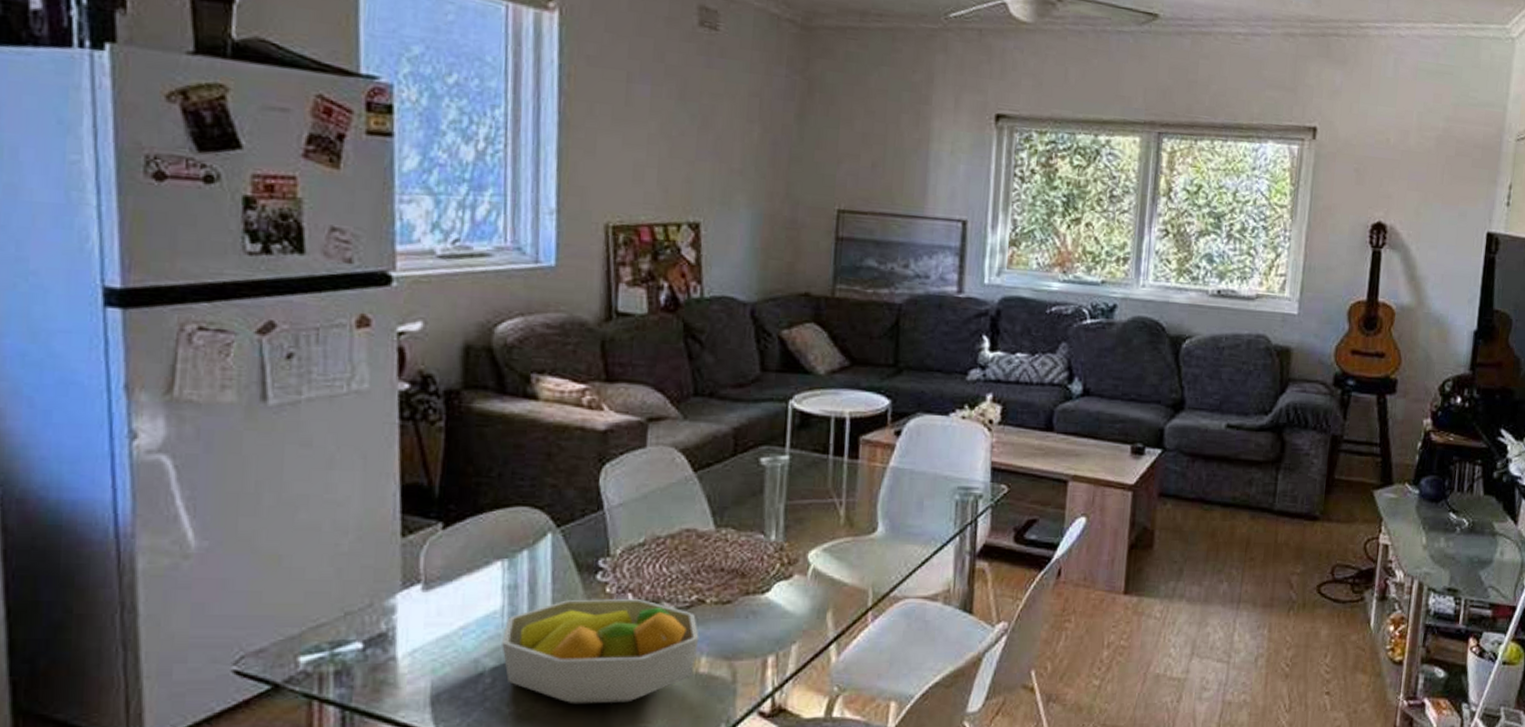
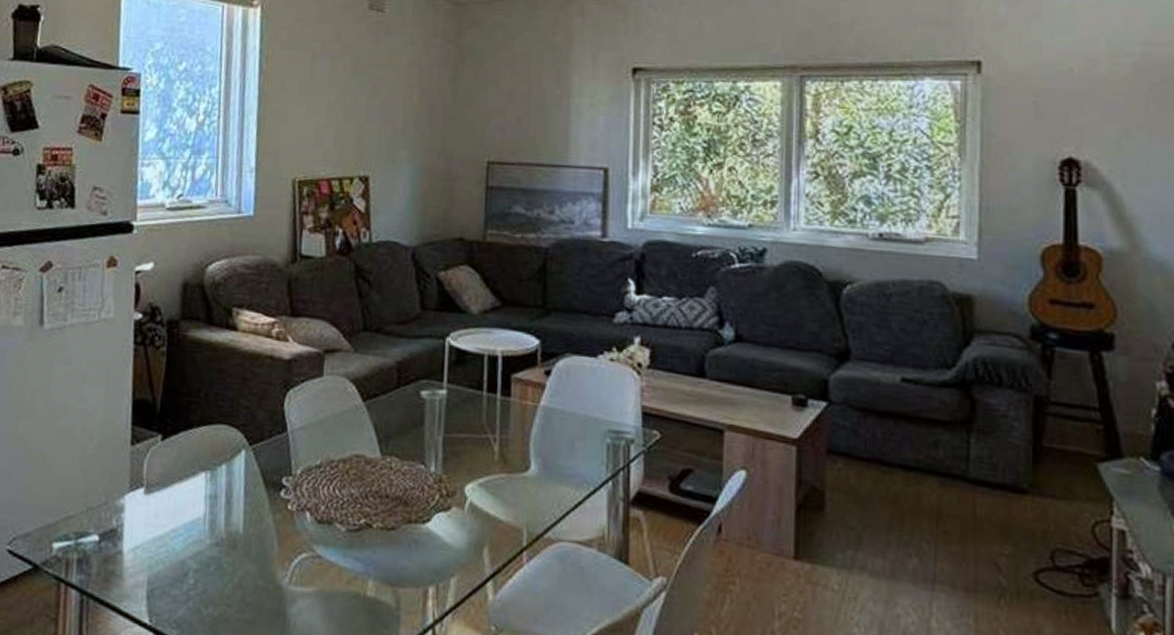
fruit bowl: present [502,599,699,705] -> none [203,513,367,618]

